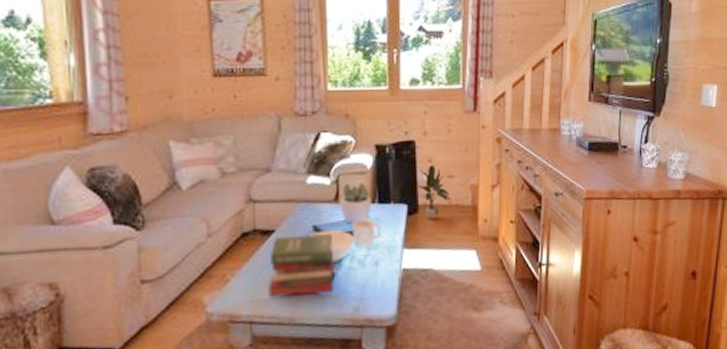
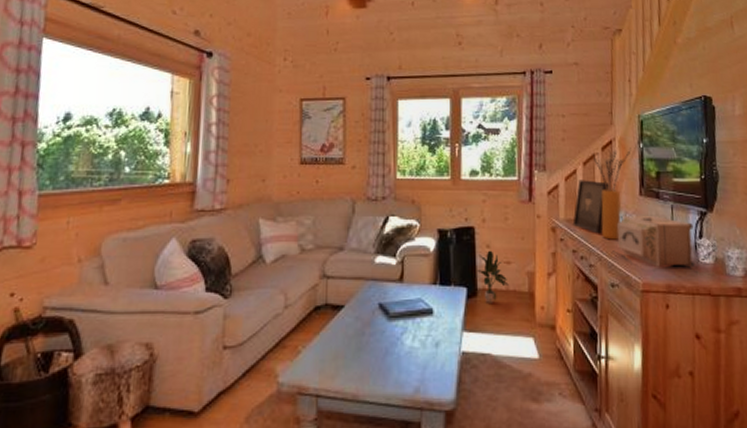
books: present [268,234,335,297] -> none [335,311,397,373]
bowl: present [310,229,355,264] -> none [375,308,417,342]
succulent plant: present [339,182,372,225] -> none [403,264,434,304]
mug: present [351,218,381,249] -> none [414,299,442,329]
picture frame: none [519,86,558,144] -> present [572,180,609,236]
vase: none [542,50,583,149] -> present [592,147,631,240]
decorative box: none [563,121,640,175] -> present [617,215,696,268]

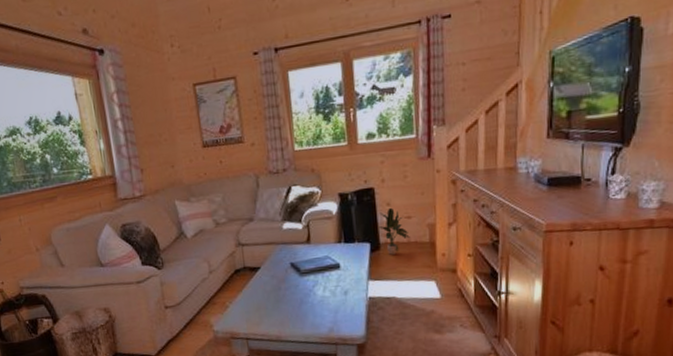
picture frame: present [572,180,609,236] -> none [474,128,514,183]
vase: present [592,147,631,240] -> none [495,88,540,187]
decorative box: present [617,215,696,268] -> none [521,156,606,208]

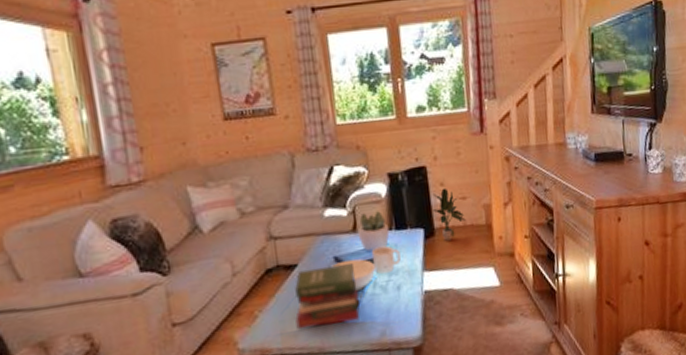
books: none [257,269,312,319] -> present [294,264,361,329]
bowl: none [288,266,326,294] -> present [331,259,376,292]
succulent plant: none [311,226,339,261] -> present [357,211,390,253]
mug: none [322,256,348,281] -> present [371,245,401,275]

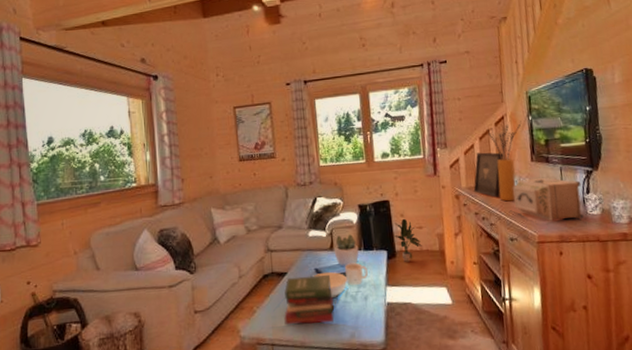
picture frame: none [526,103,562,159] -> present [473,152,504,199]
vase: none [543,64,583,163] -> present [487,121,522,202]
decorative box: none [570,132,645,184] -> present [513,177,585,222]

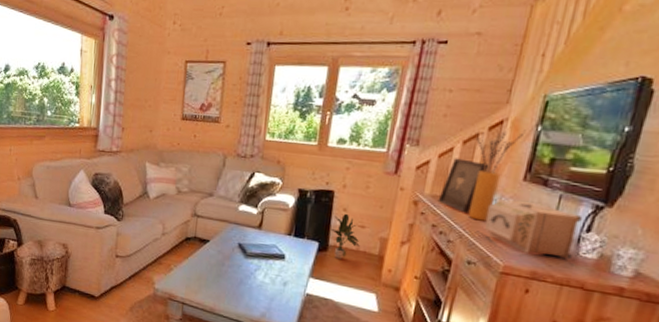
books: present [284,275,335,325] -> none [198,245,252,298]
bowl: present [313,271,348,299] -> none [235,248,270,276]
succulent plant: present [334,234,359,267] -> none [261,216,289,249]
mug: present [344,262,368,286] -> none [268,246,293,270]

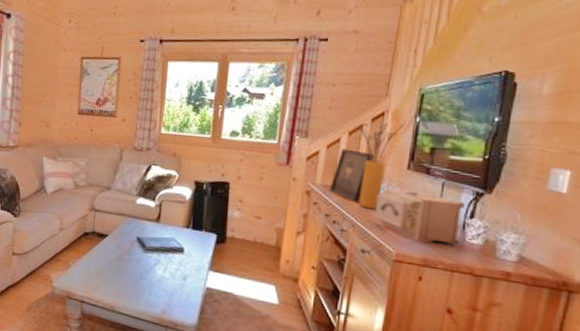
potted plant: present [331,213,360,260] -> none [228,204,257,252]

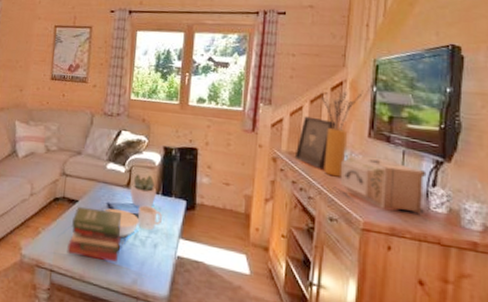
books: none [97,240,151,294] -> present [67,206,121,263]
bowl: none [134,242,169,271] -> present [104,208,140,238]
succulent plant: none [159,208,187,242] -> present [130,174,157,209]
mug: none [167,239,192,264] -> present [137,205,162,231]

